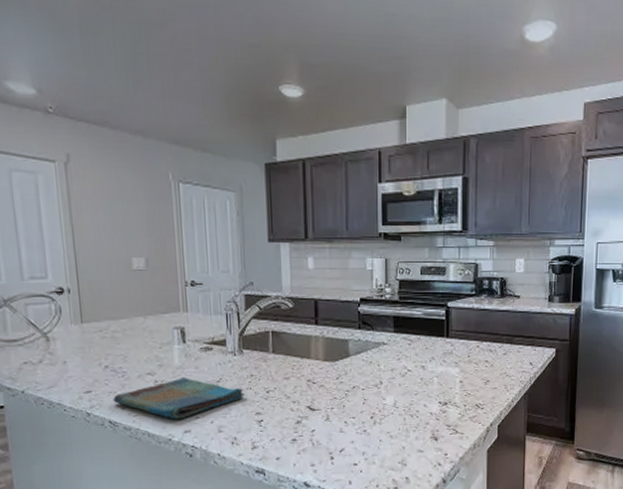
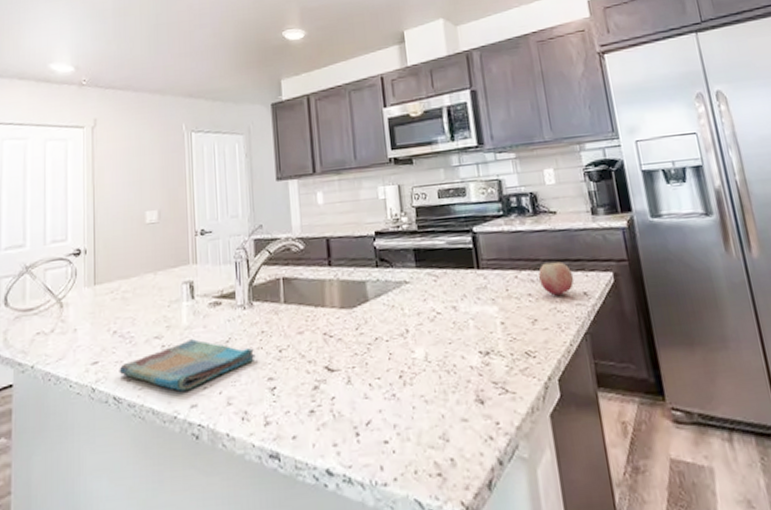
fruit: none [495,337,524,364] -> present [538,261,574,296]

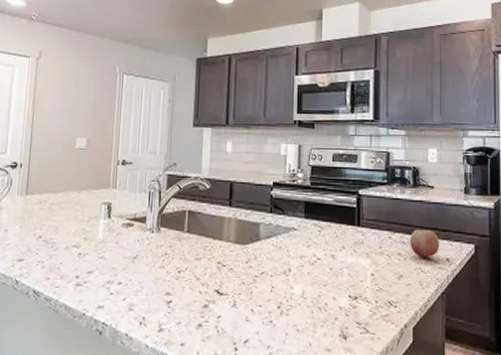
dish towel: present [119,339,256,391] -> none [40,252,158,294]

